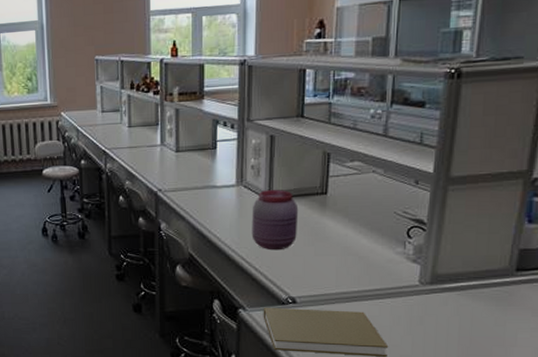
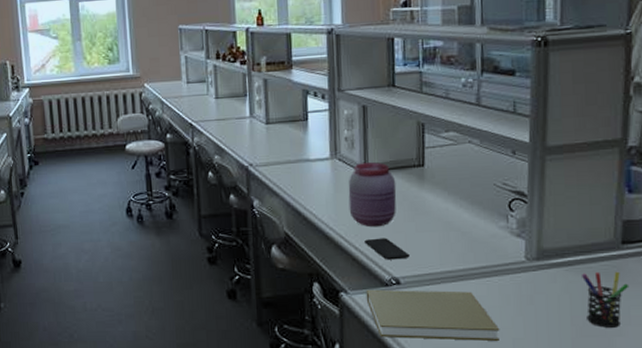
smartphone: none [264,260,307,281] -> present [364,238,410,260]
pen holder: none [473,296,519,348] -> present [582,271,630,328]

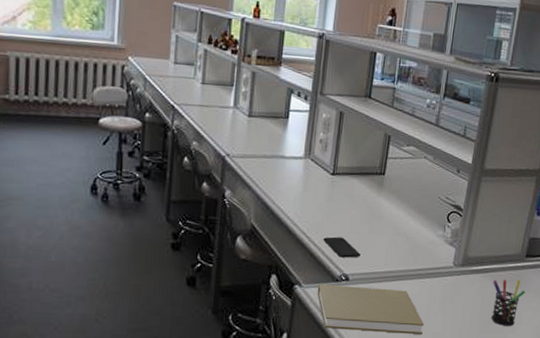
jar: present [348,162,397,227] -> none [314,165,359,227]

